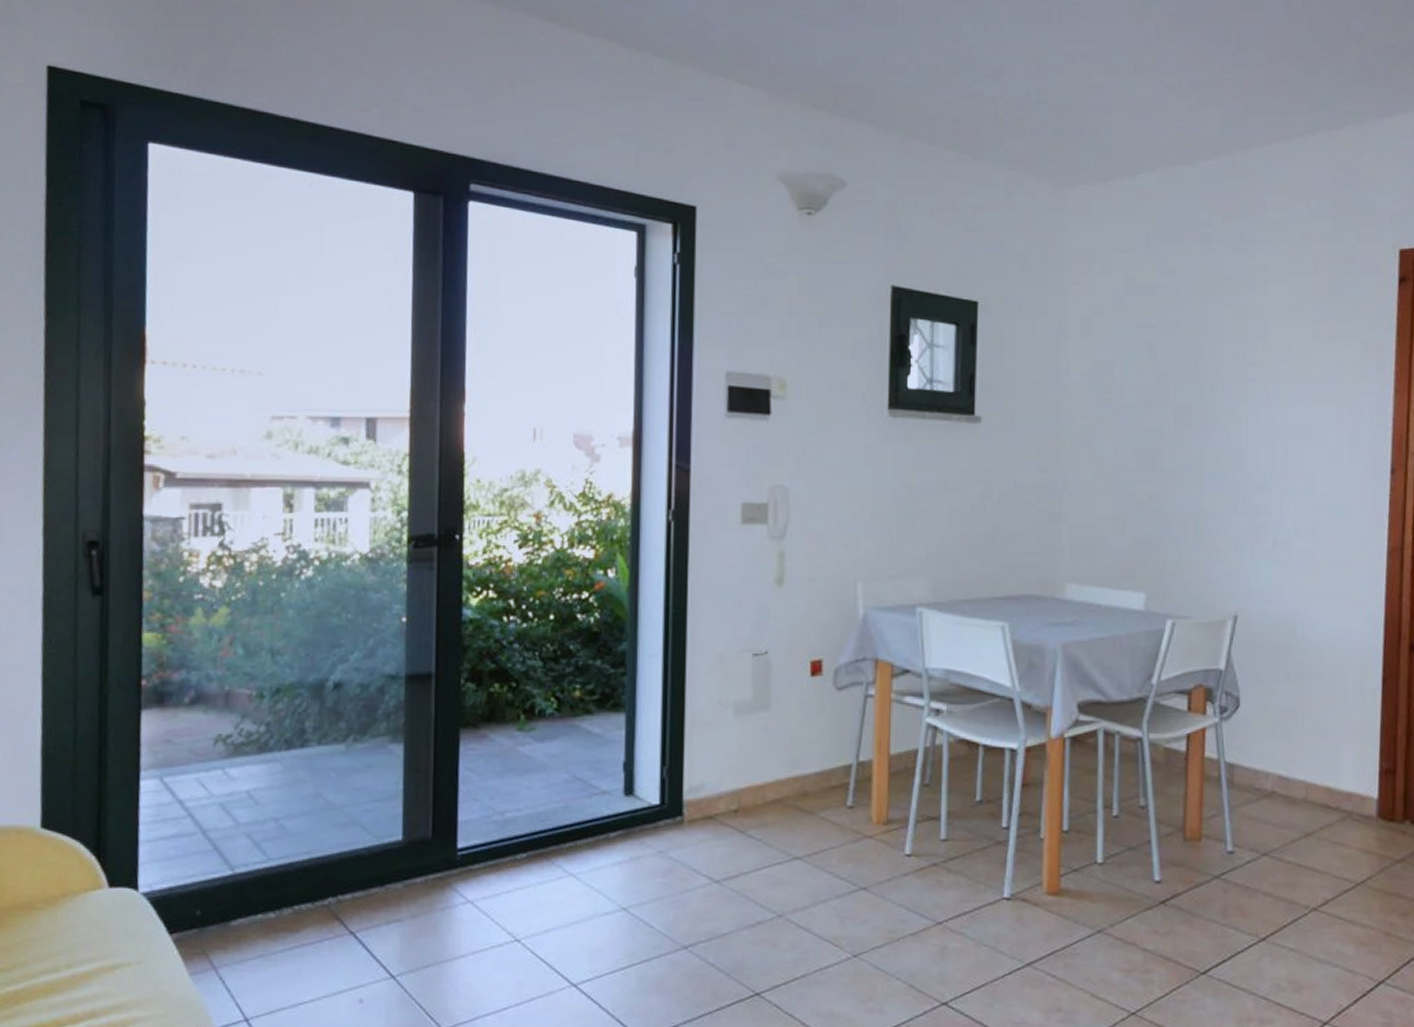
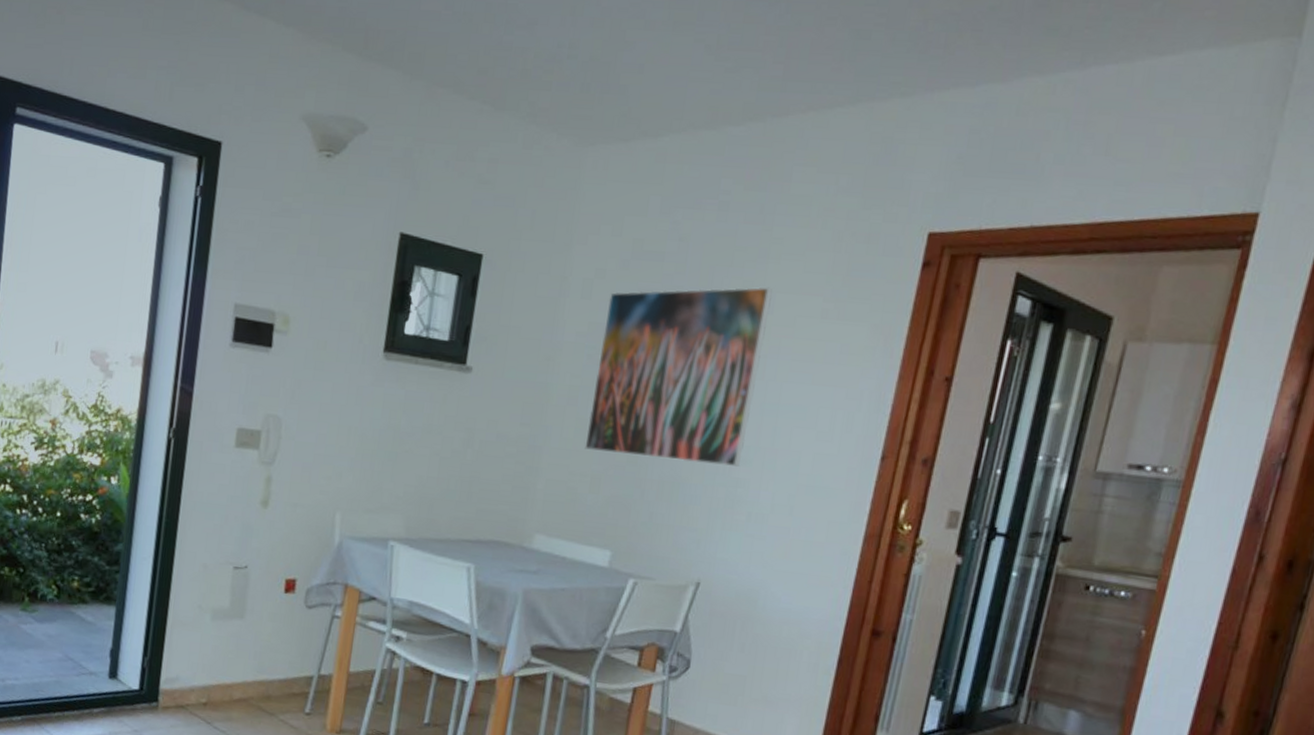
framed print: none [1104,313,1264,494] -> present [584,287,772,467]

